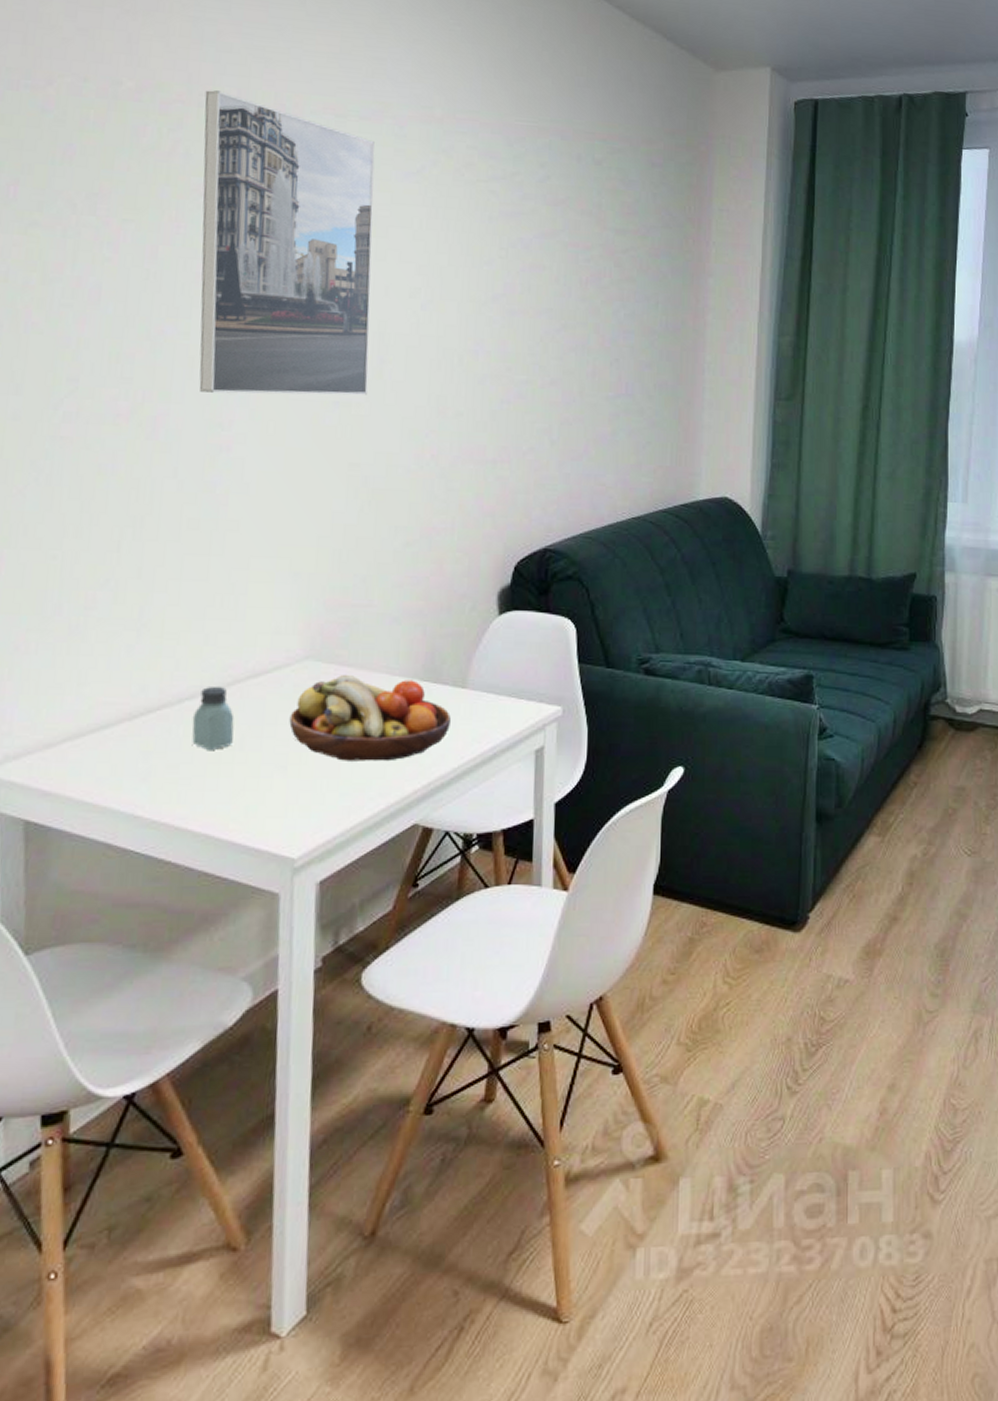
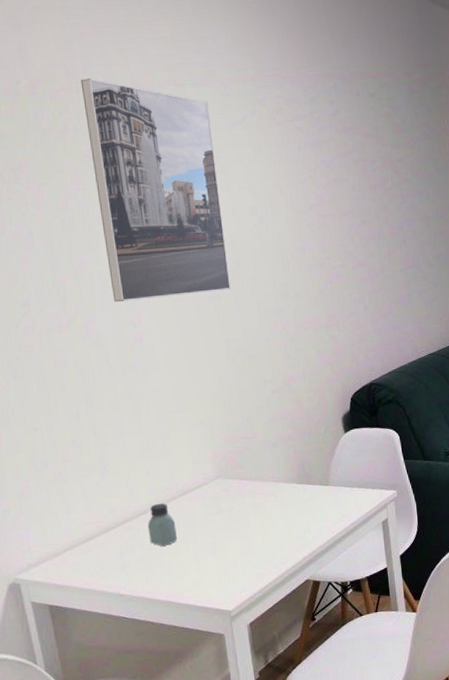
fruit bowl: present [289,675,451,762] -> none [212,484,322,544]

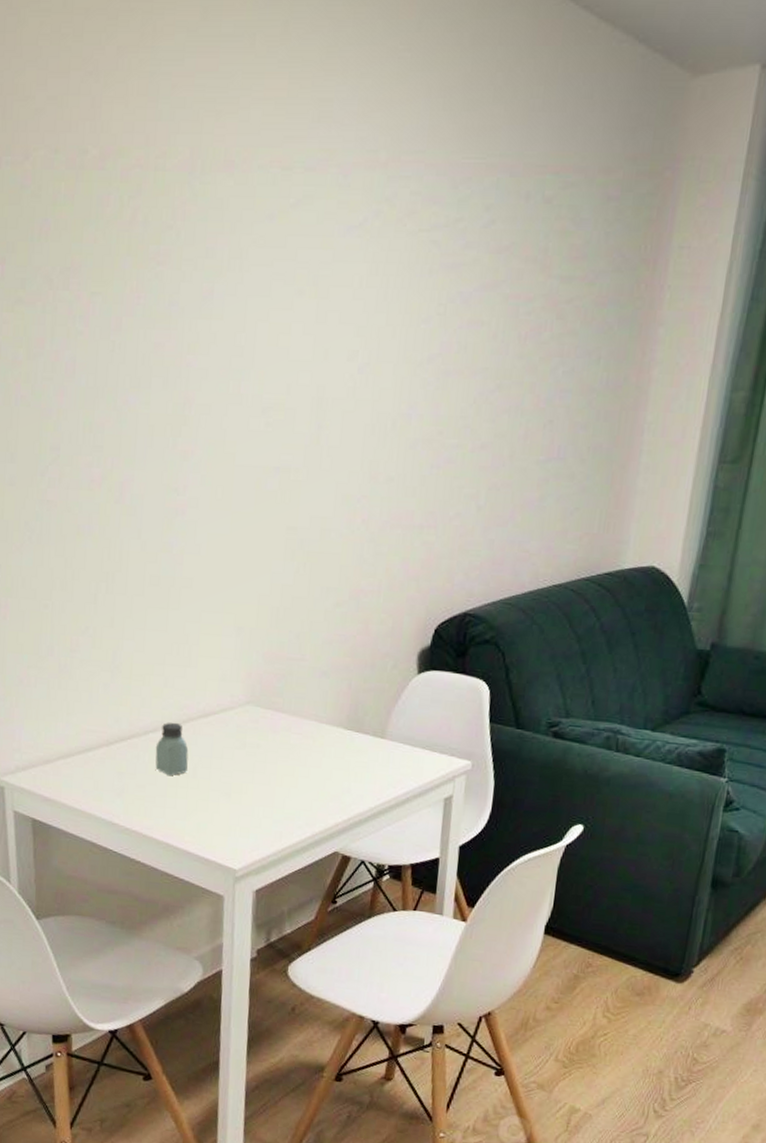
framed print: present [80,78,231,302] -> none [158,151,319,461]

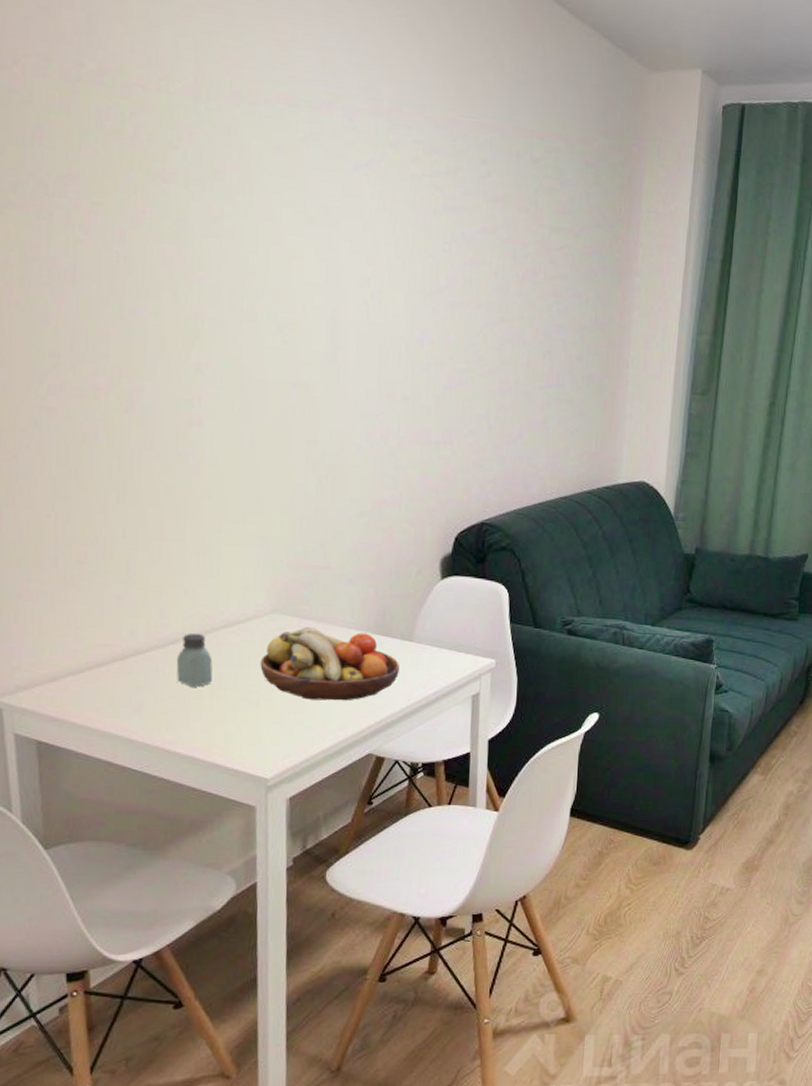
fruit bowl: none [233,720,370,797] -> present [260,627,399,701]

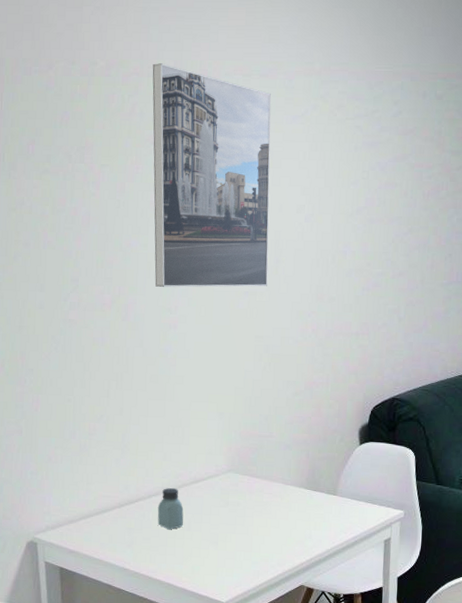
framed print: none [163,75,327,378] -> present [152,63,272,288]
fruit bowl: present [260,627,399,701] -> none [219,483,326,543]

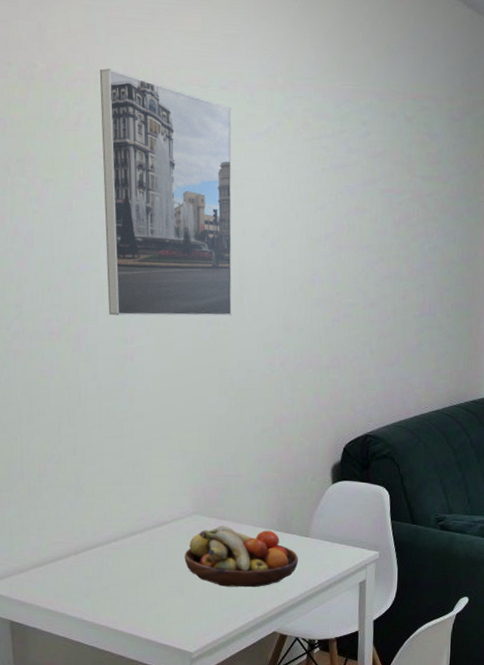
saltshaker: present [157,487,184,529] -> none [117,532,146,577]
fruit bowl: none [219,483,326,543] -> present [184,526,298,588]

